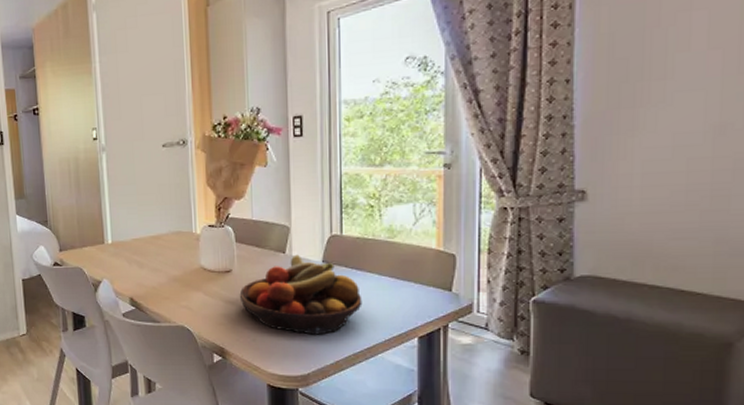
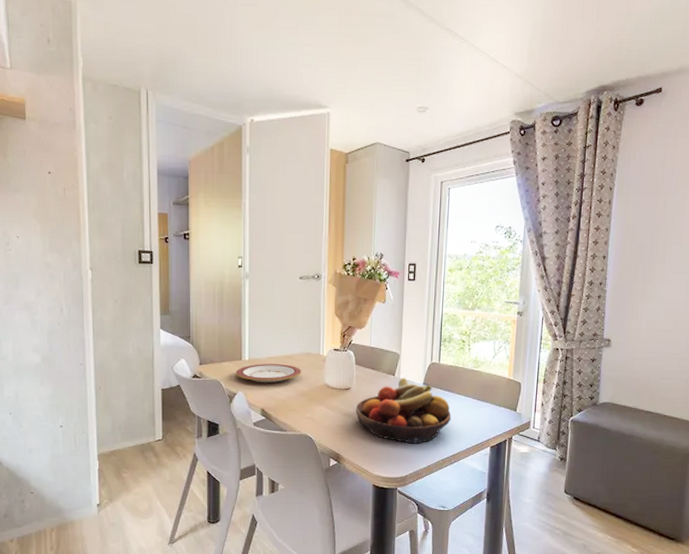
plate: none [98,246,172,268] -> present [235,364,301,383]

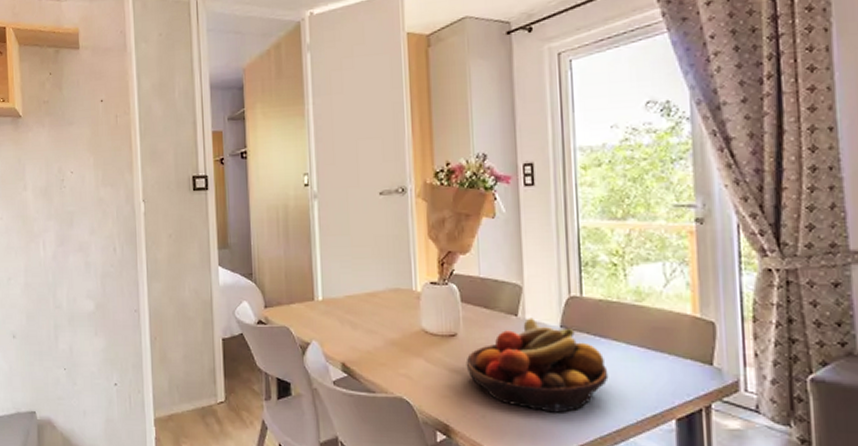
plate: present [235,364,301,383] -> none [307,304,390,328]

